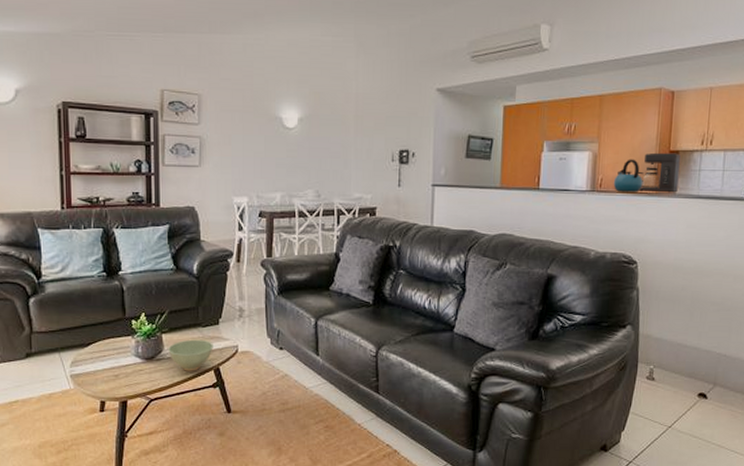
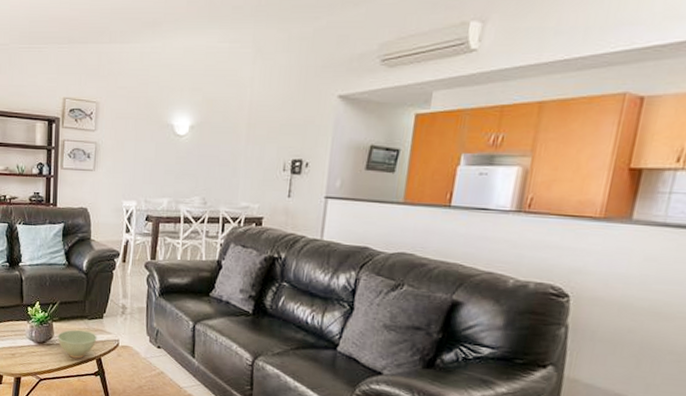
kettle: present [613,159,643,194] -> none [546,176,588,217]
coffee maker: present [637,152,680,193] -> none [580,170,644,219]

